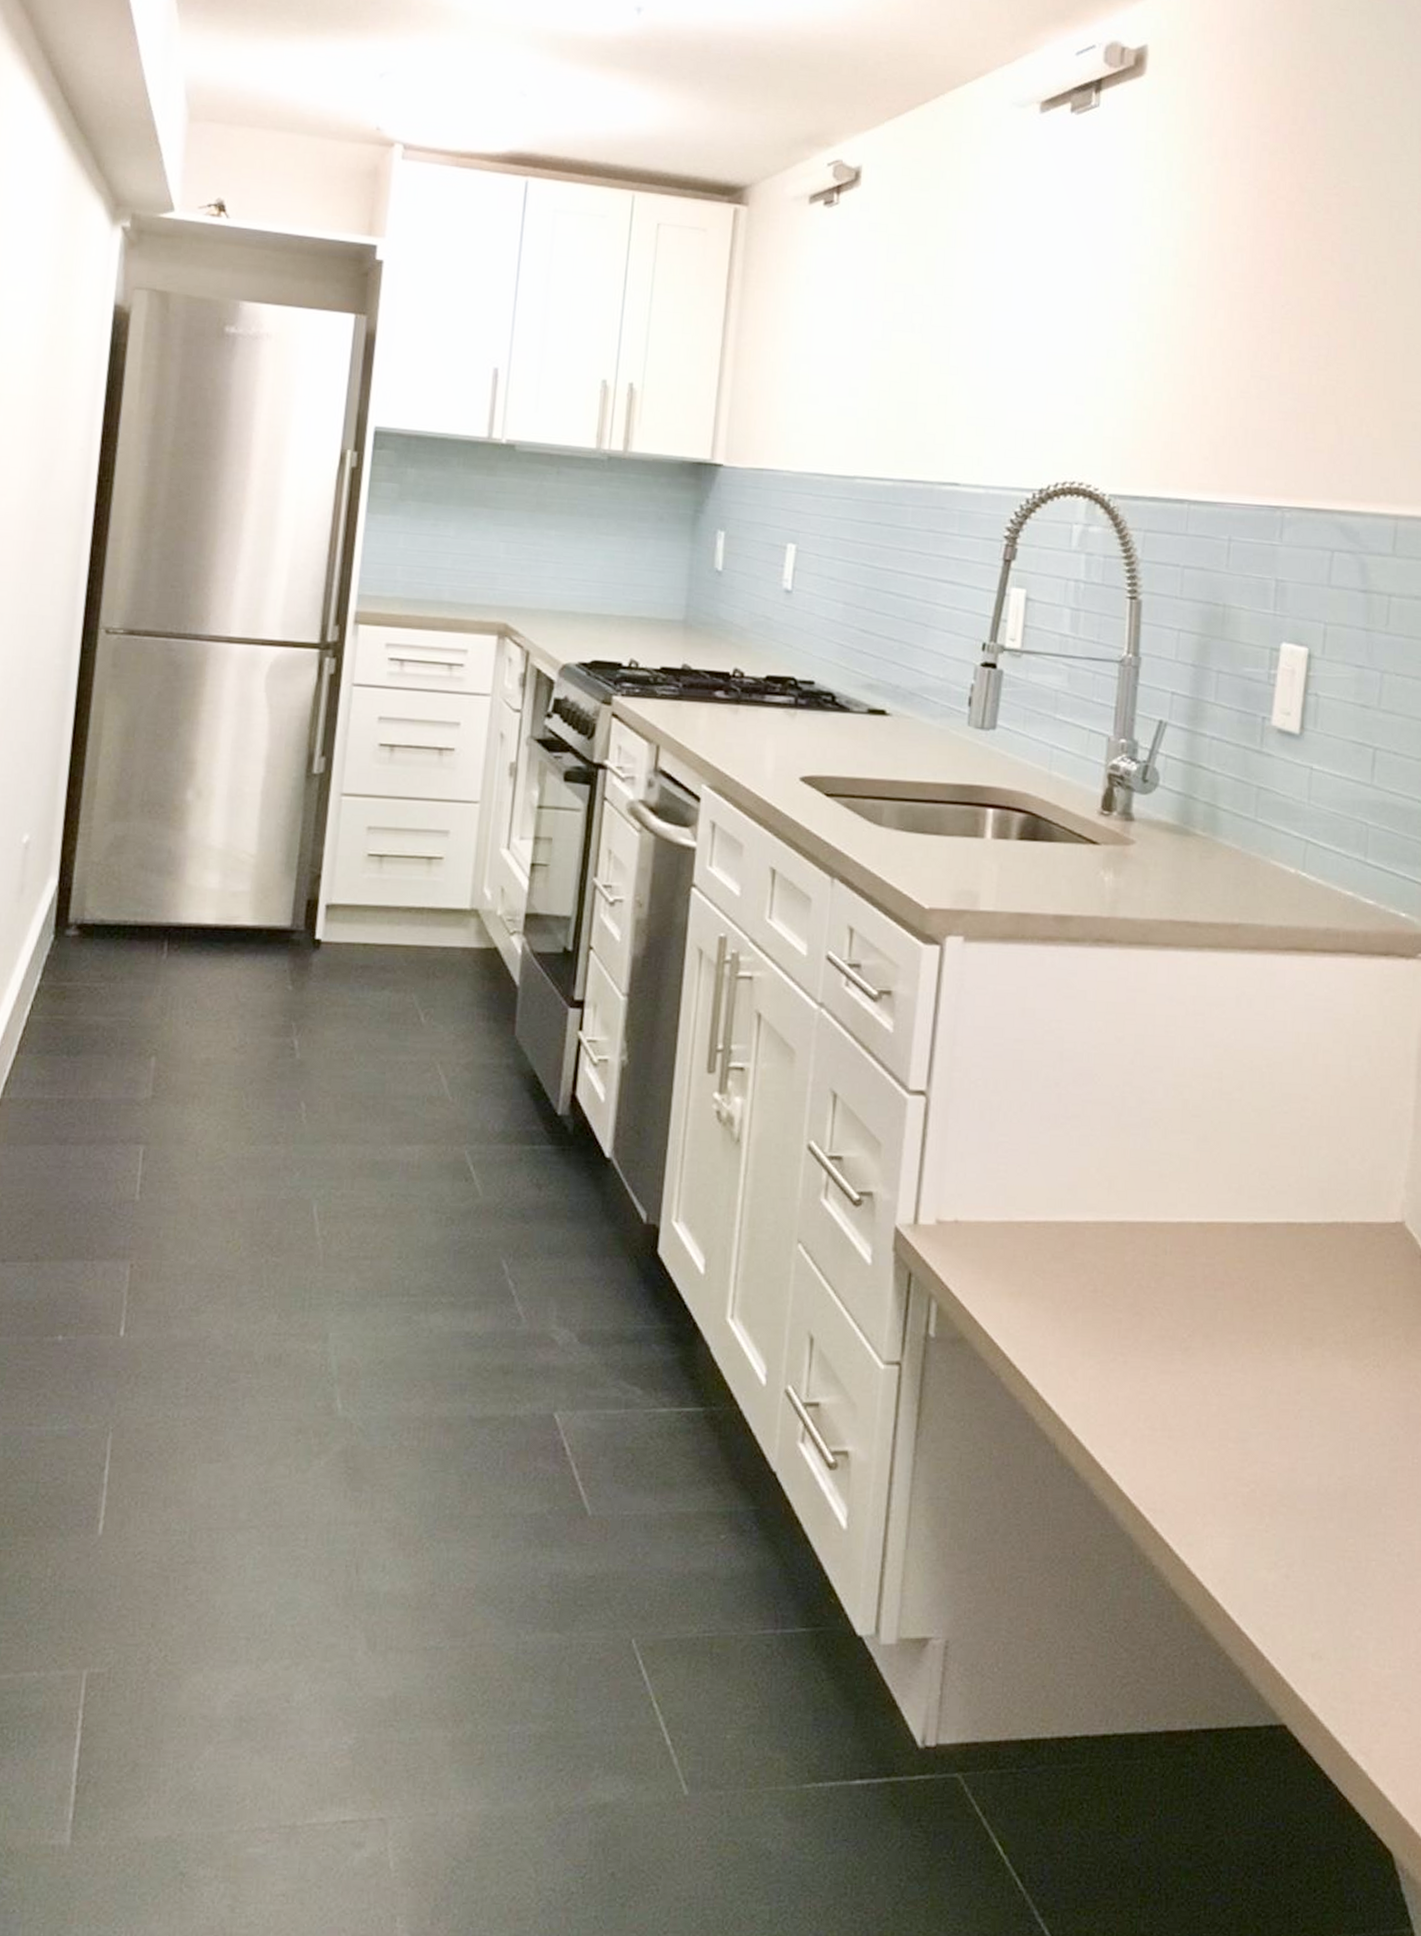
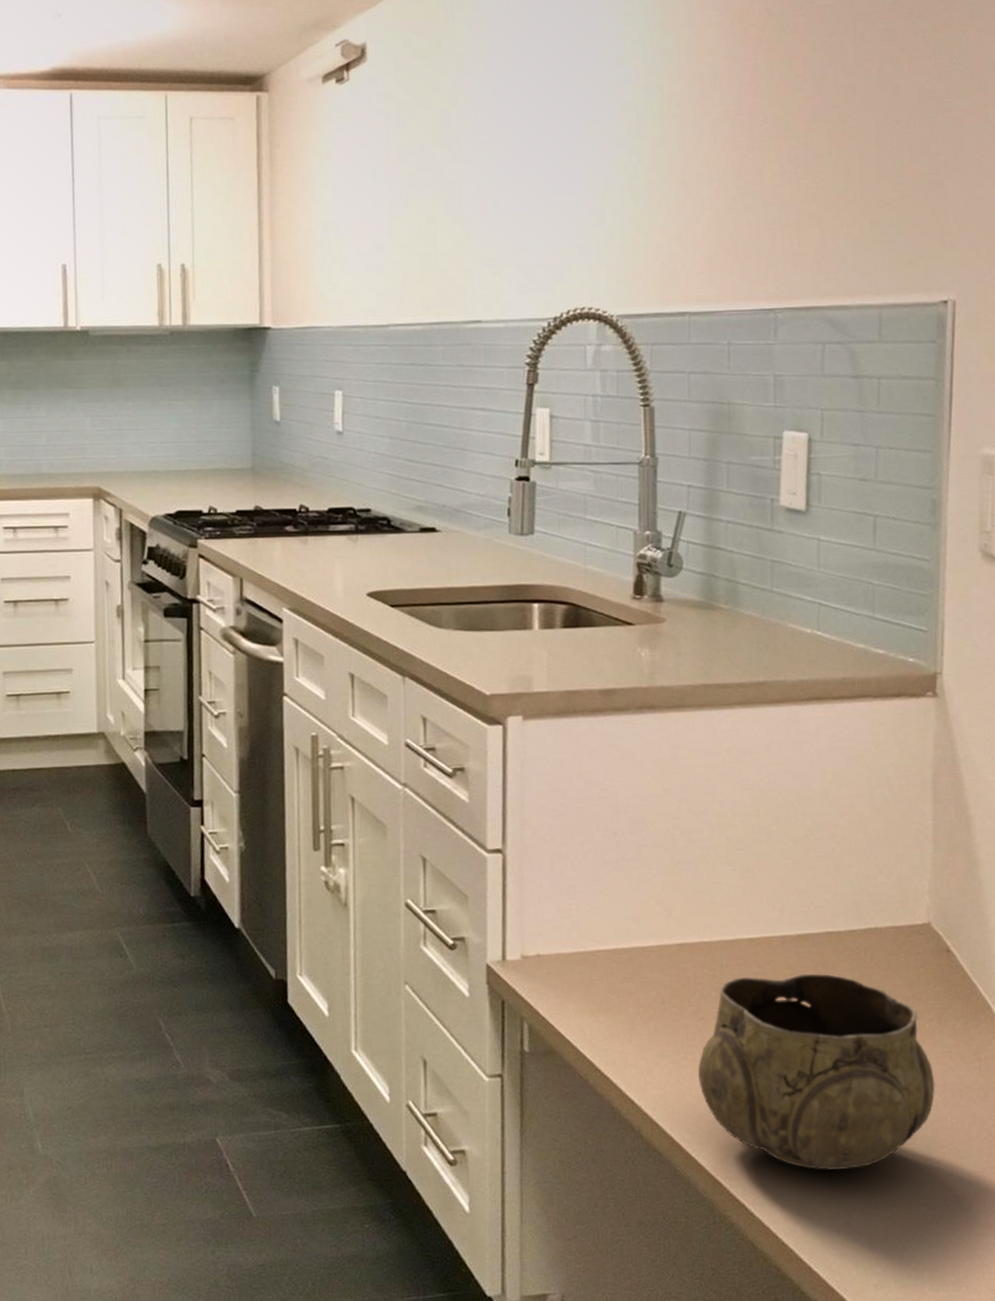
decorative bowl: none [1127,1268,1397,1510] -> present [697,973,935,1171]

